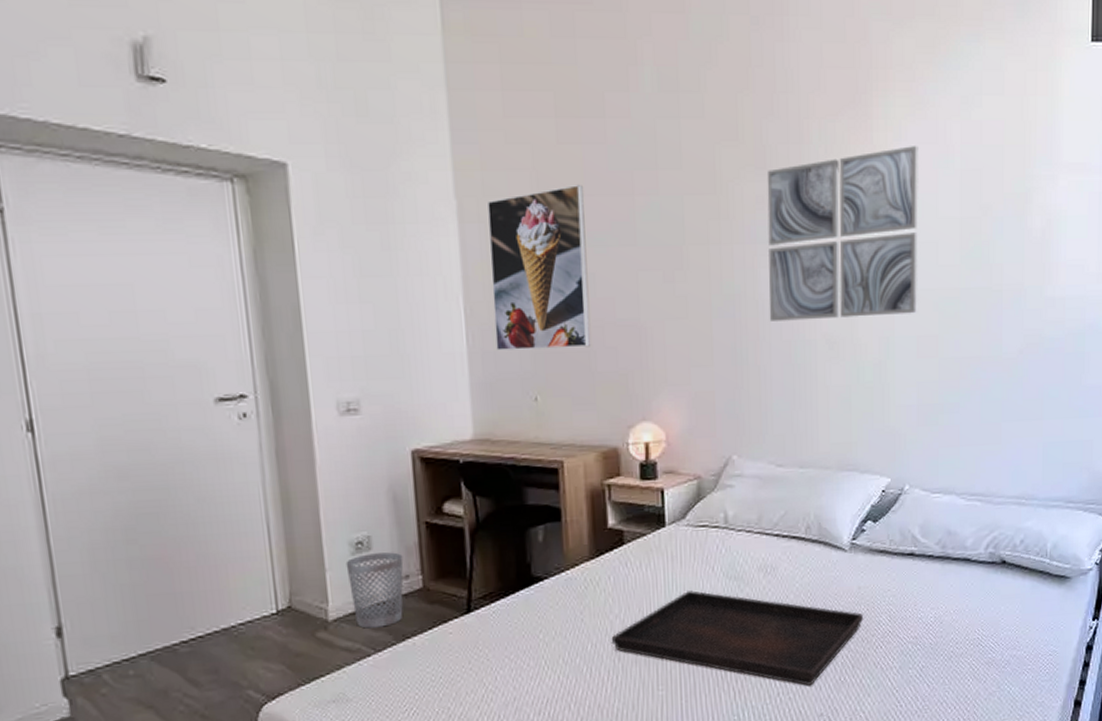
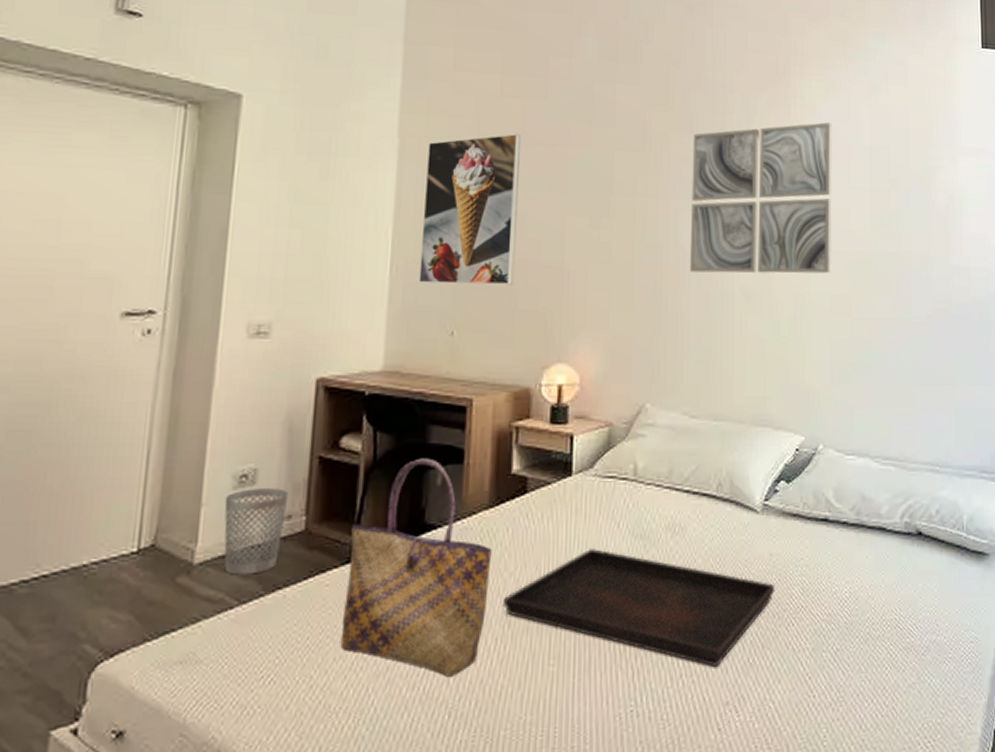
tote bag: none [465,518,597,704] -> present [340,458,492,677]

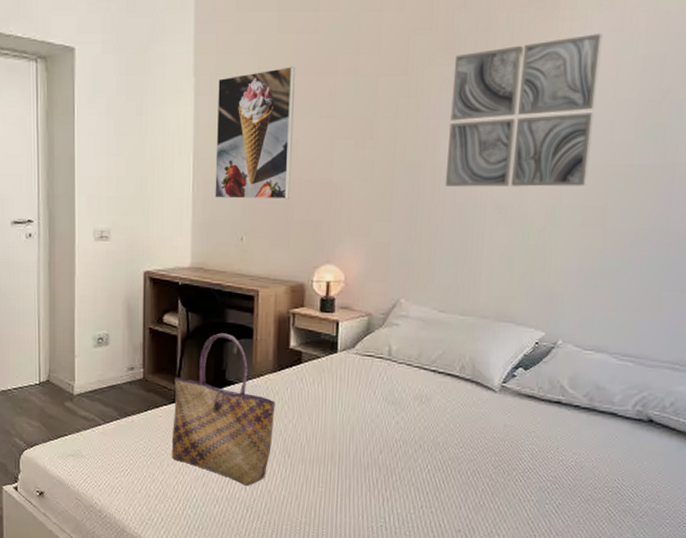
wastebasket: present [224,488,289,575] -> none [89,347,131,405]
serving tray: present [502,549,775,667] -> none [284,408,507,504]

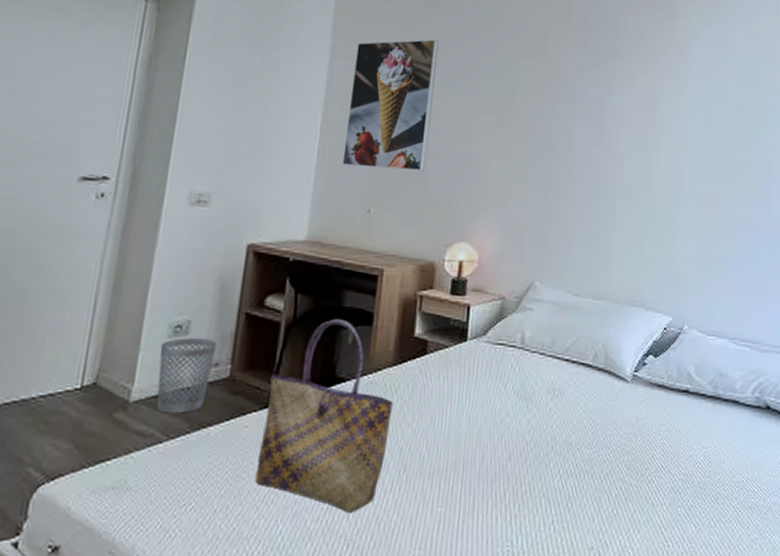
wastebasket: none [89,347,131,405] -> present [156,338,218,414]
wall art: present [445,34,603,187] -> none [579,44,710,176]

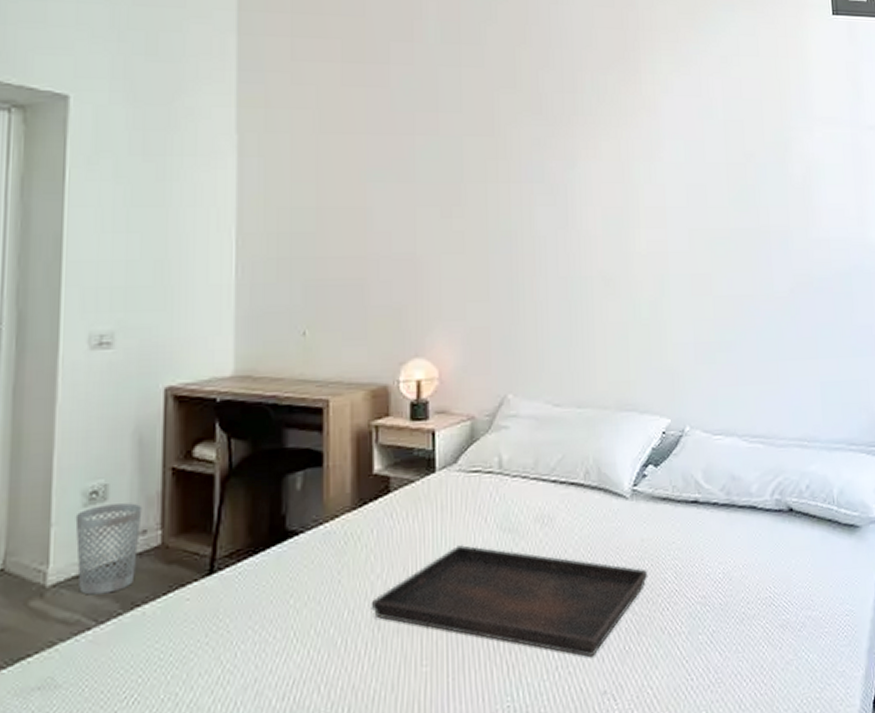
tote bag: present [254,319,393,513] -> none [205,463,357,685]
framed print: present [342,39,439,172] -> none [266,124,365,283]
serving tray: none [399,406,640,515] -> present [371,545,648,657]

